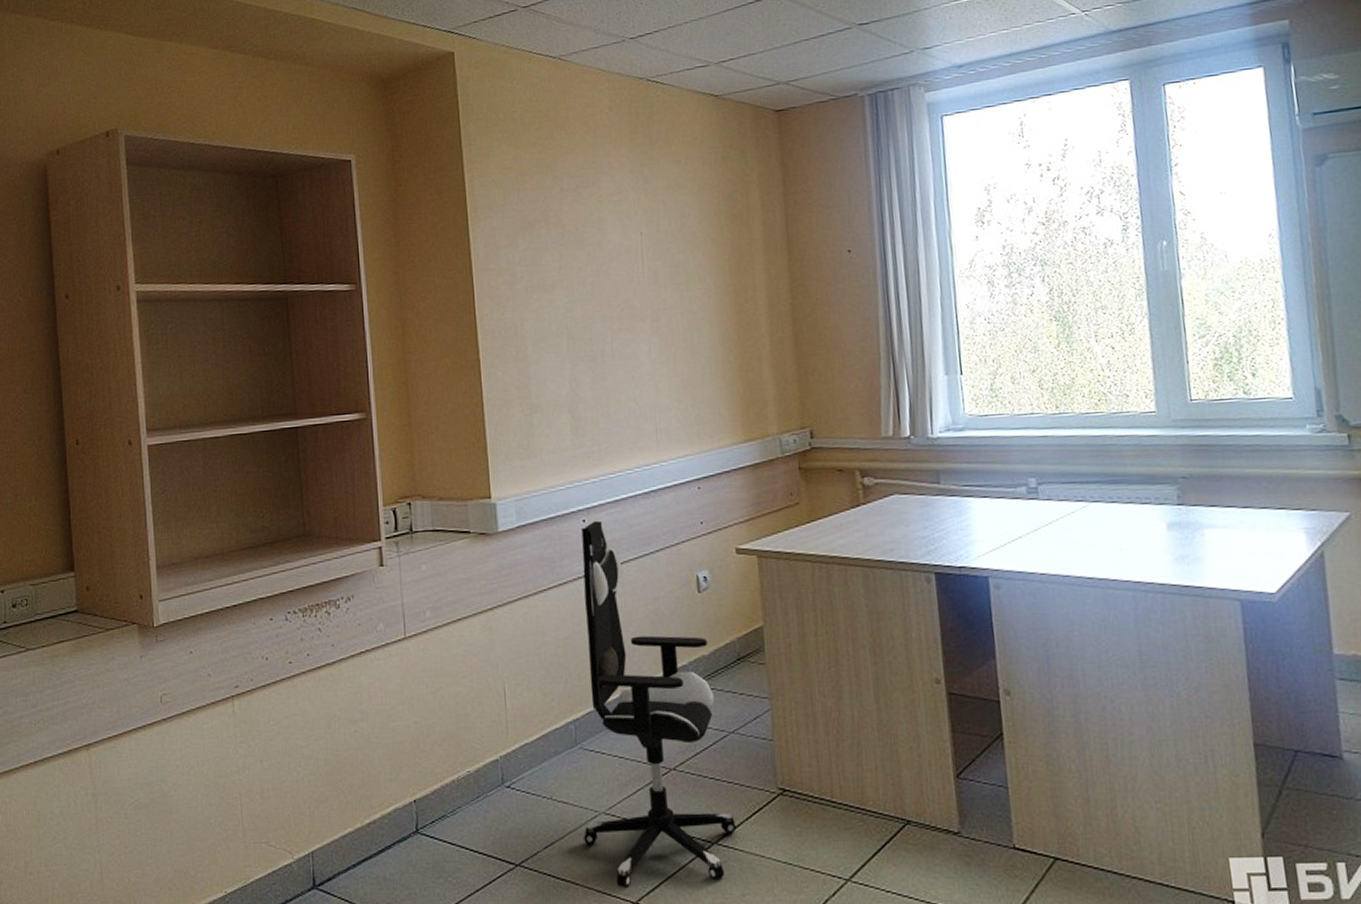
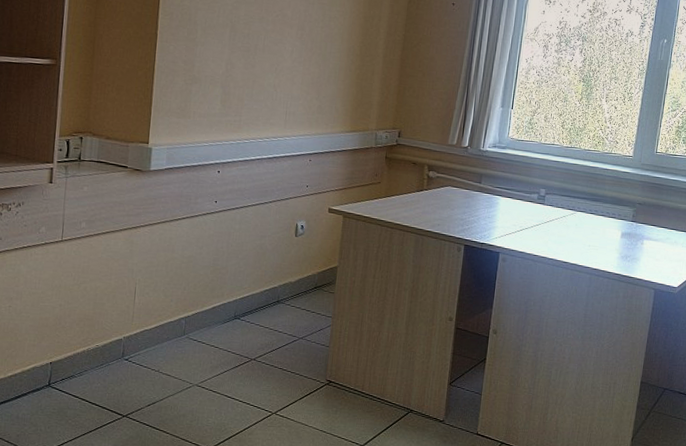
office chair: present [581,520,737,889] -> none [178,173,296,439]

